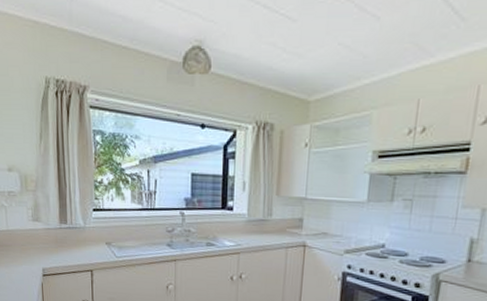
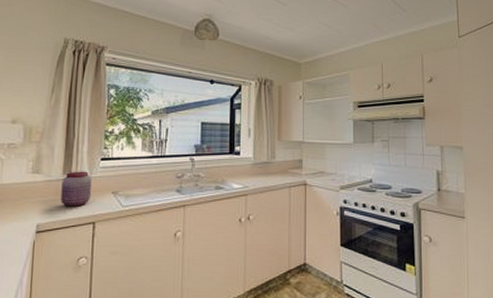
jar: none [59,220,87,255] -> present [60,171,93,207]

